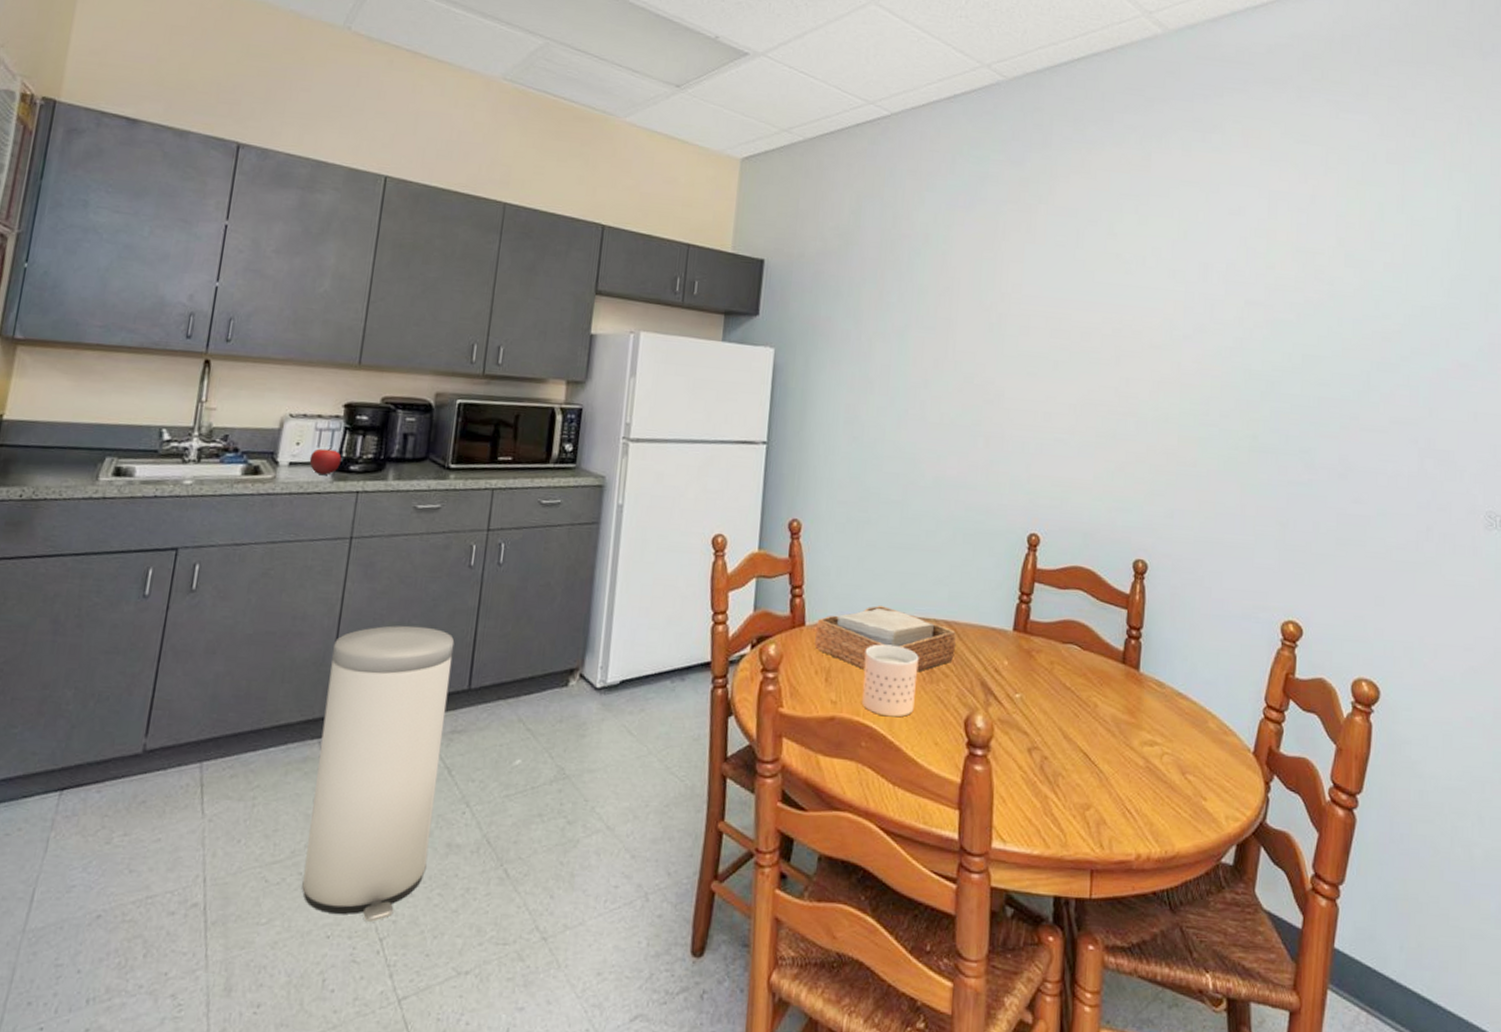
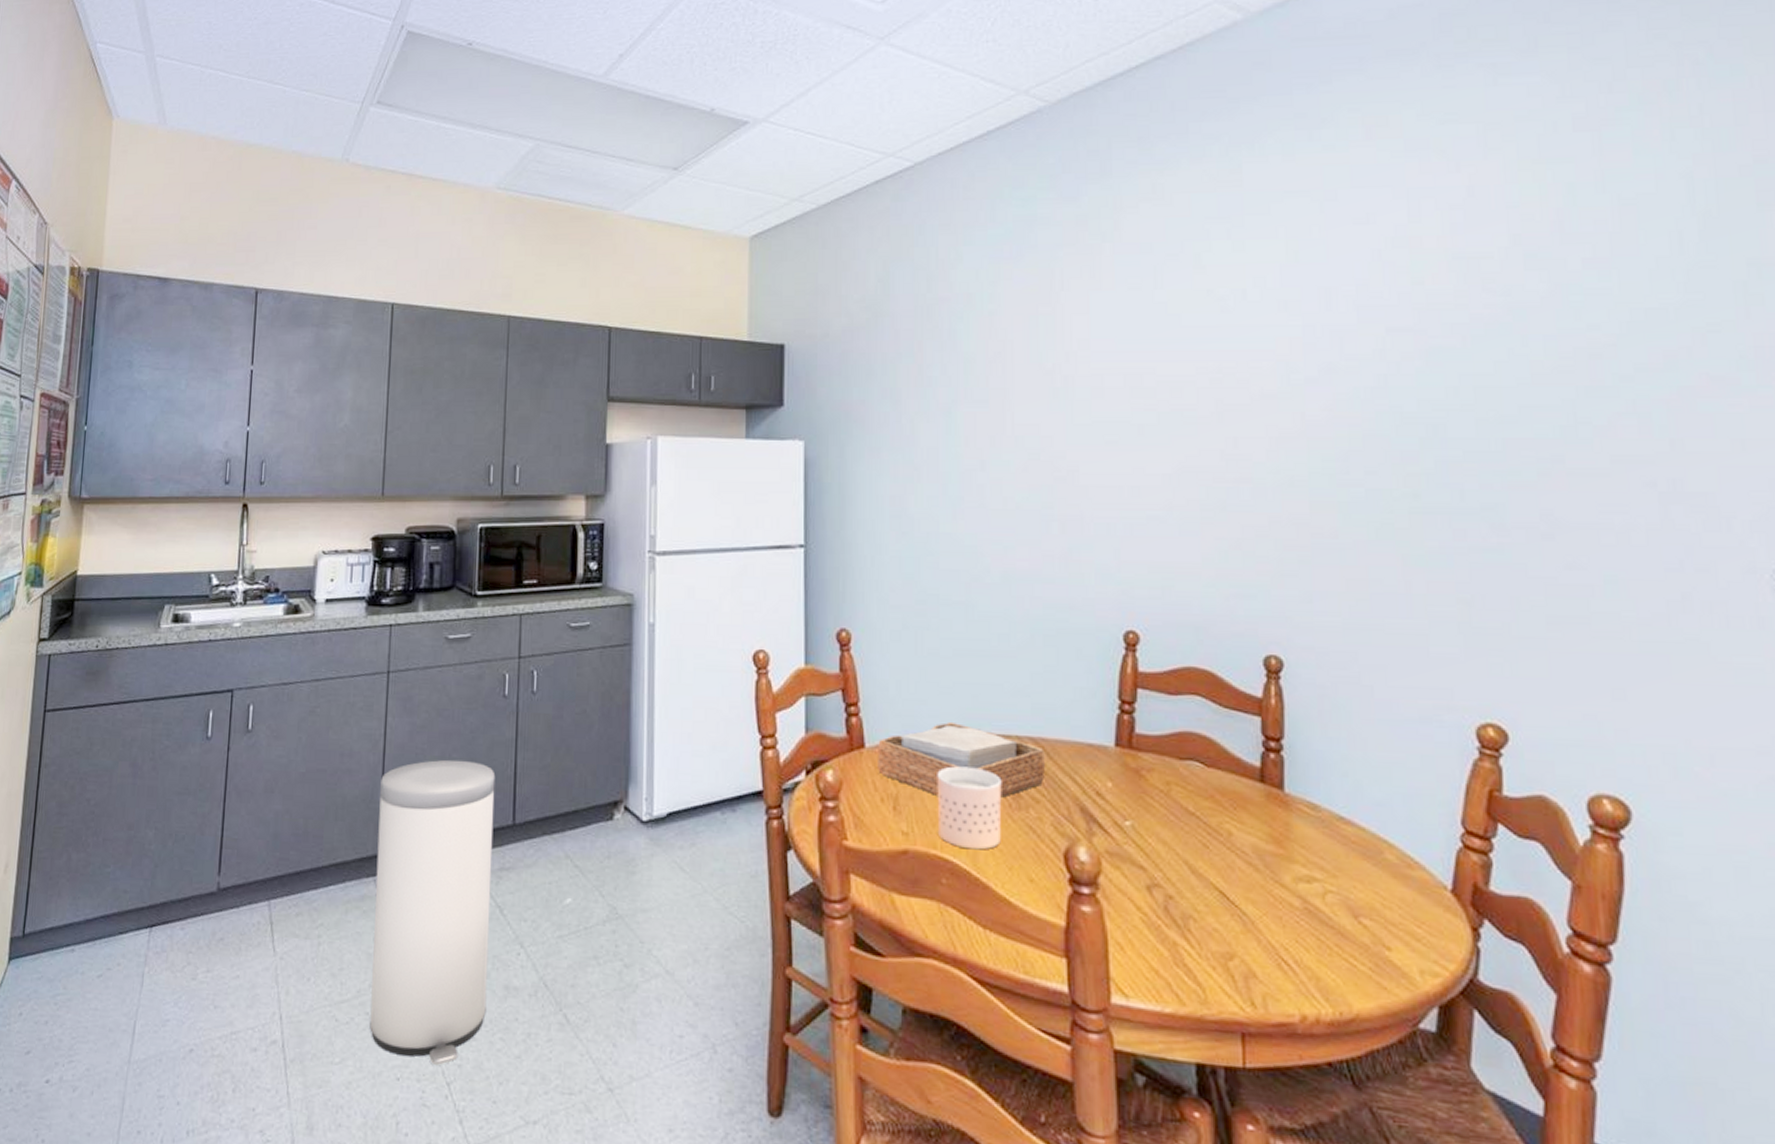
fruit: present [309,447,342,475] -> none [343,581,373,609]

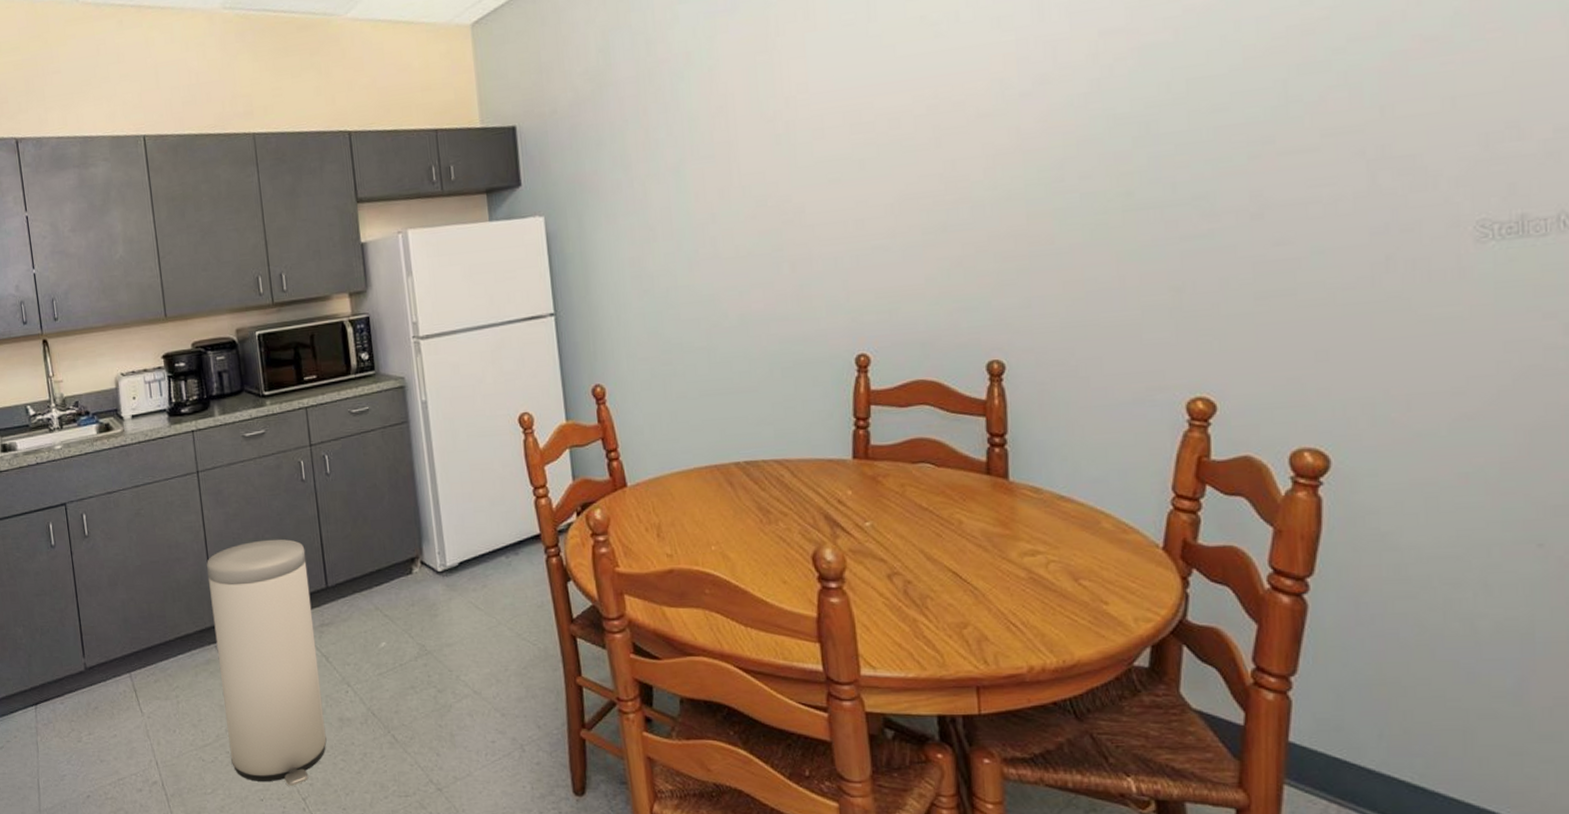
napkin holder: present [878,722,1045,798] -> none [638,455,791,520]
mug: present [937,766,1002,850] -> none [693,492,755,563]

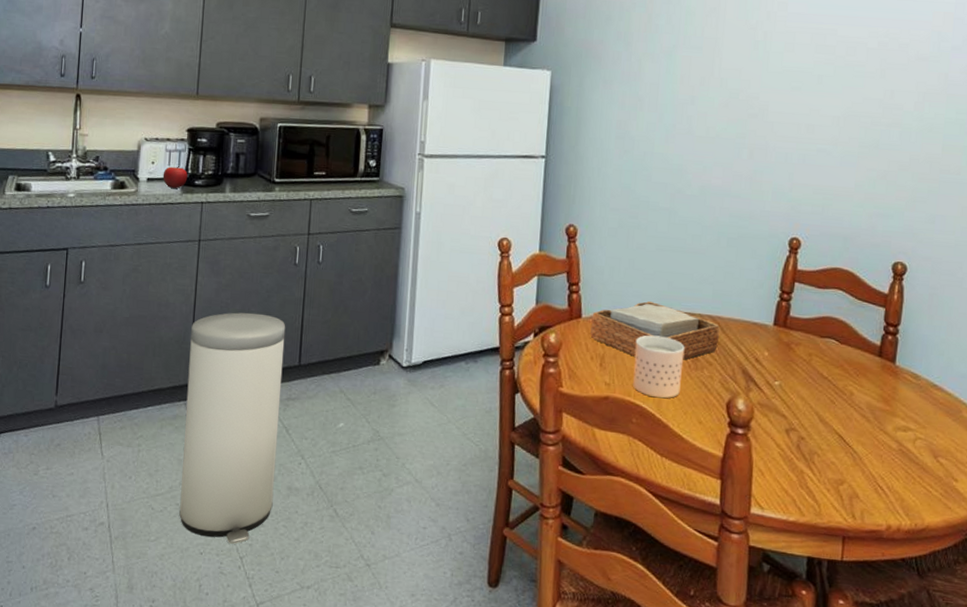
fruit: none [146,395,173,421] -> present [163,165,188,188]
napkin holder: none [638,455,791,520] -> present [590,301,720,360]
mug: none [693,492,755,563] -> present [632,335,685,399]

